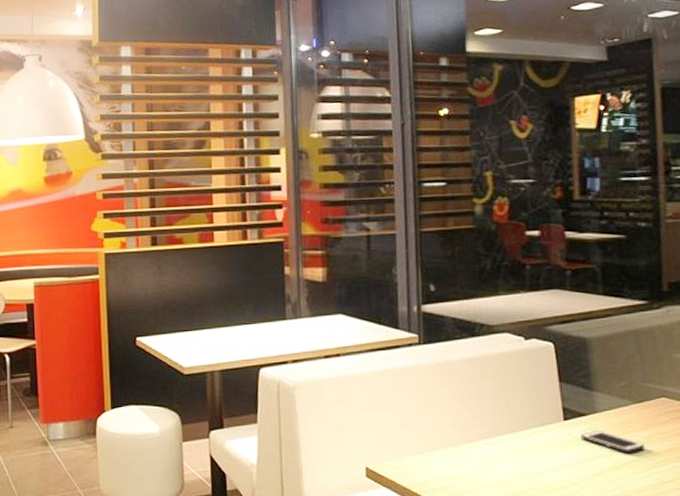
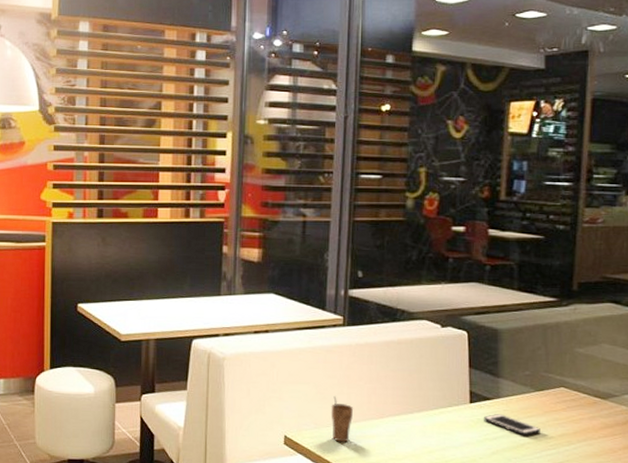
cup: none [413,421,439,471] -> present [331,396,354,442]

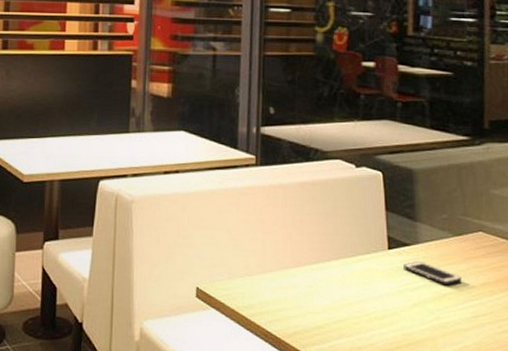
cup: present [331,396,354,442] -> none [245,243,269,294]

